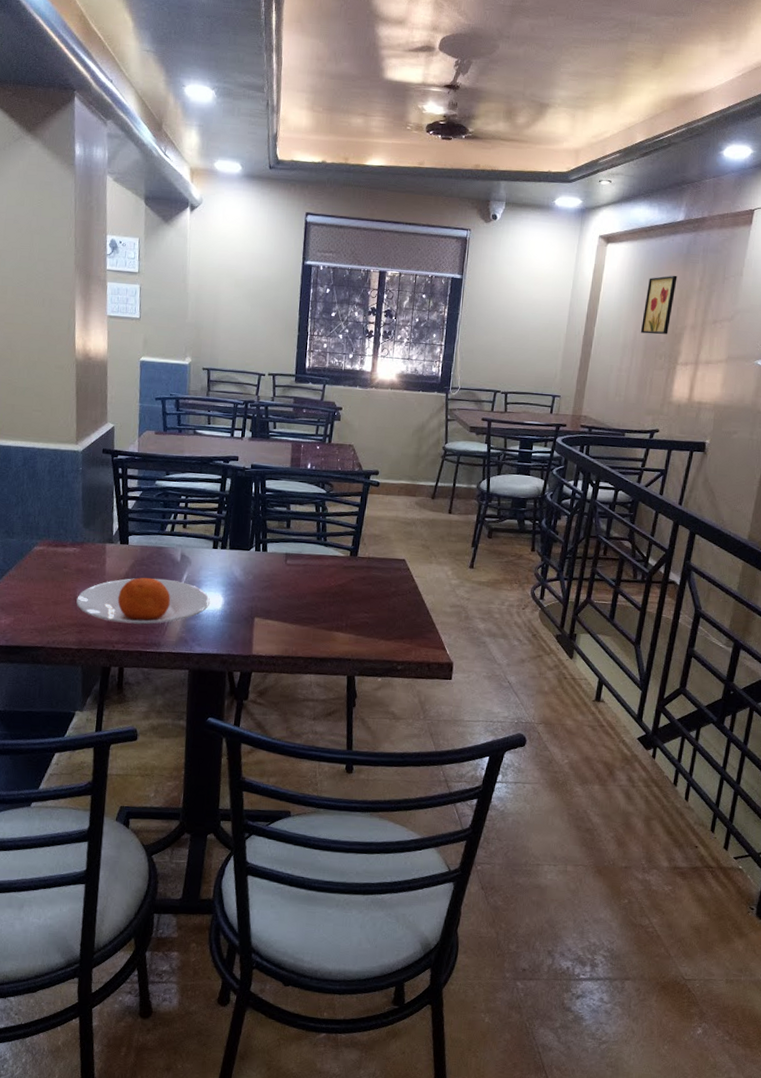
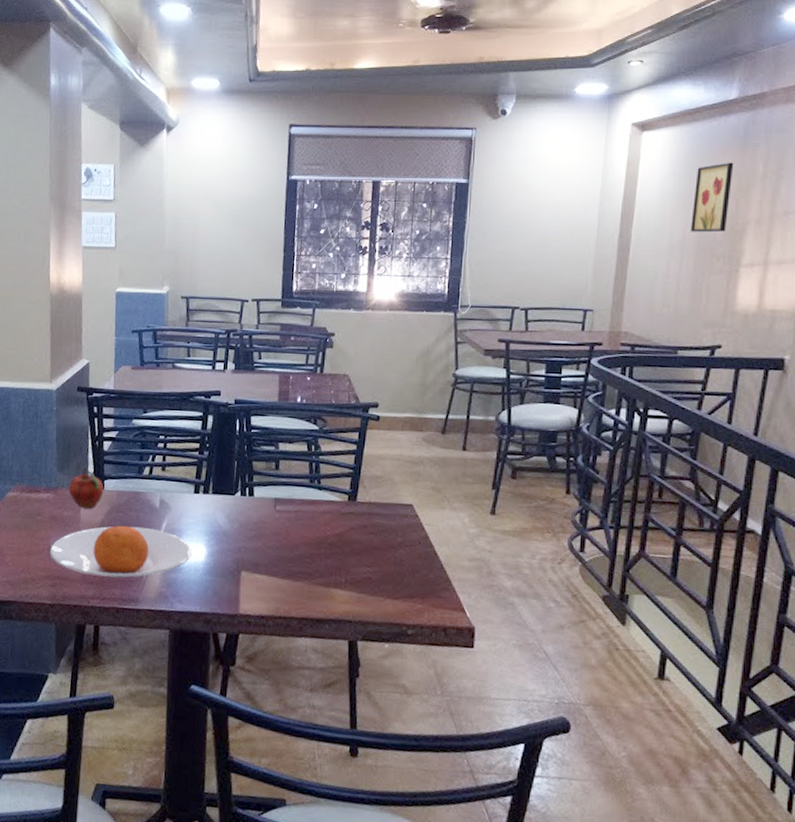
fruit: none [94,524,129,563] -> present [68,467,104,510]

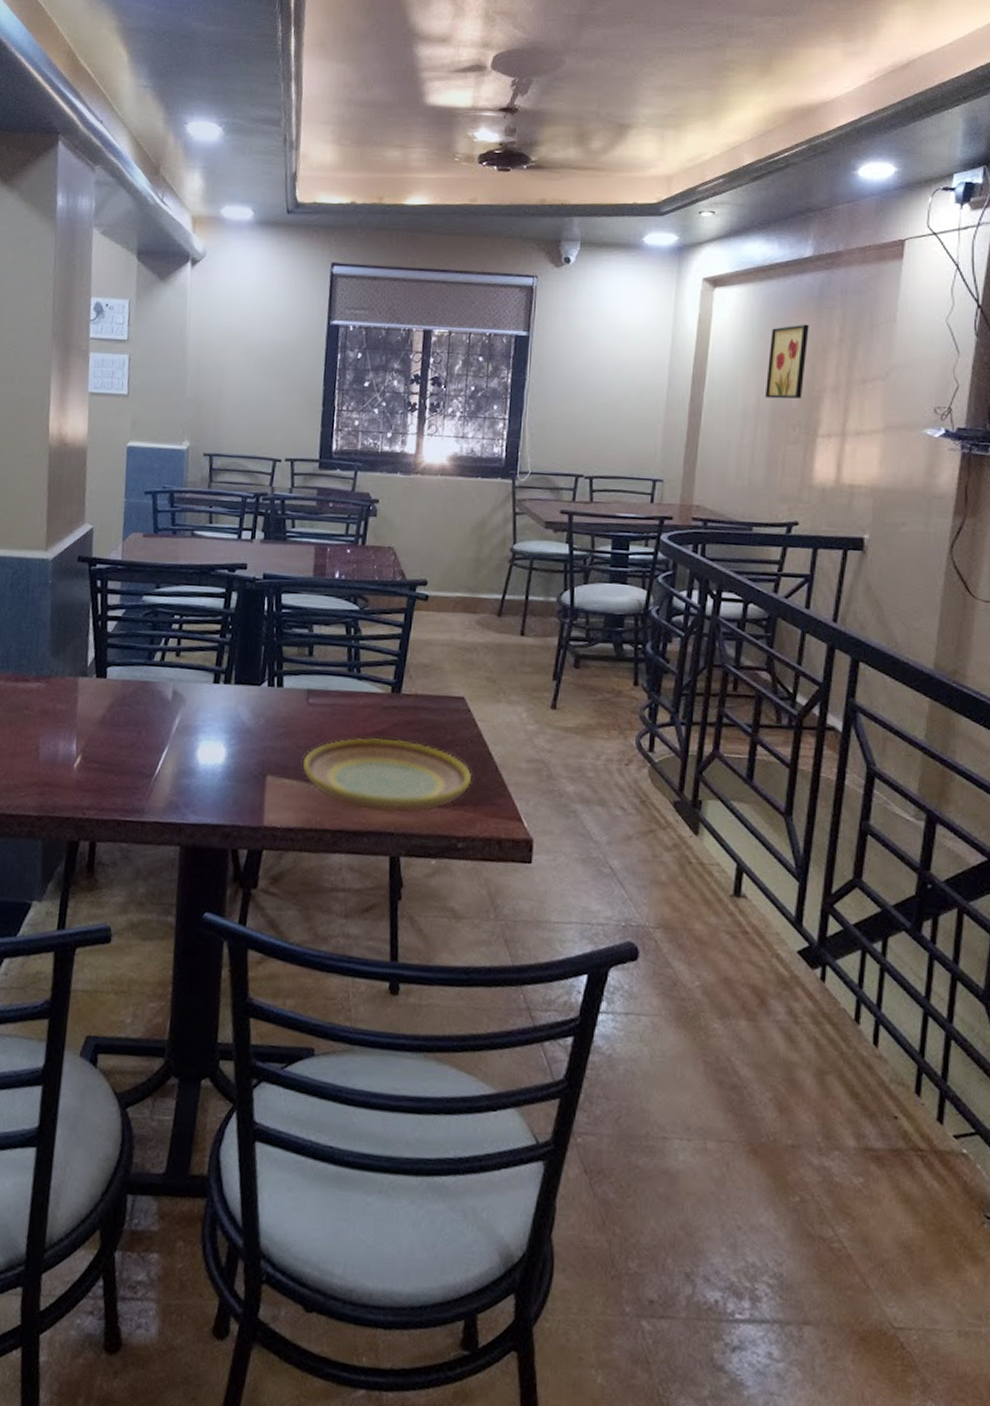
plate: present [50,525,192,578] -> none [38,721,209,785]
fruit: present [68,467,104,510] -> none [63,651,107,702]
plate: none [271,539,421,604] -> present [302,737,473,814]

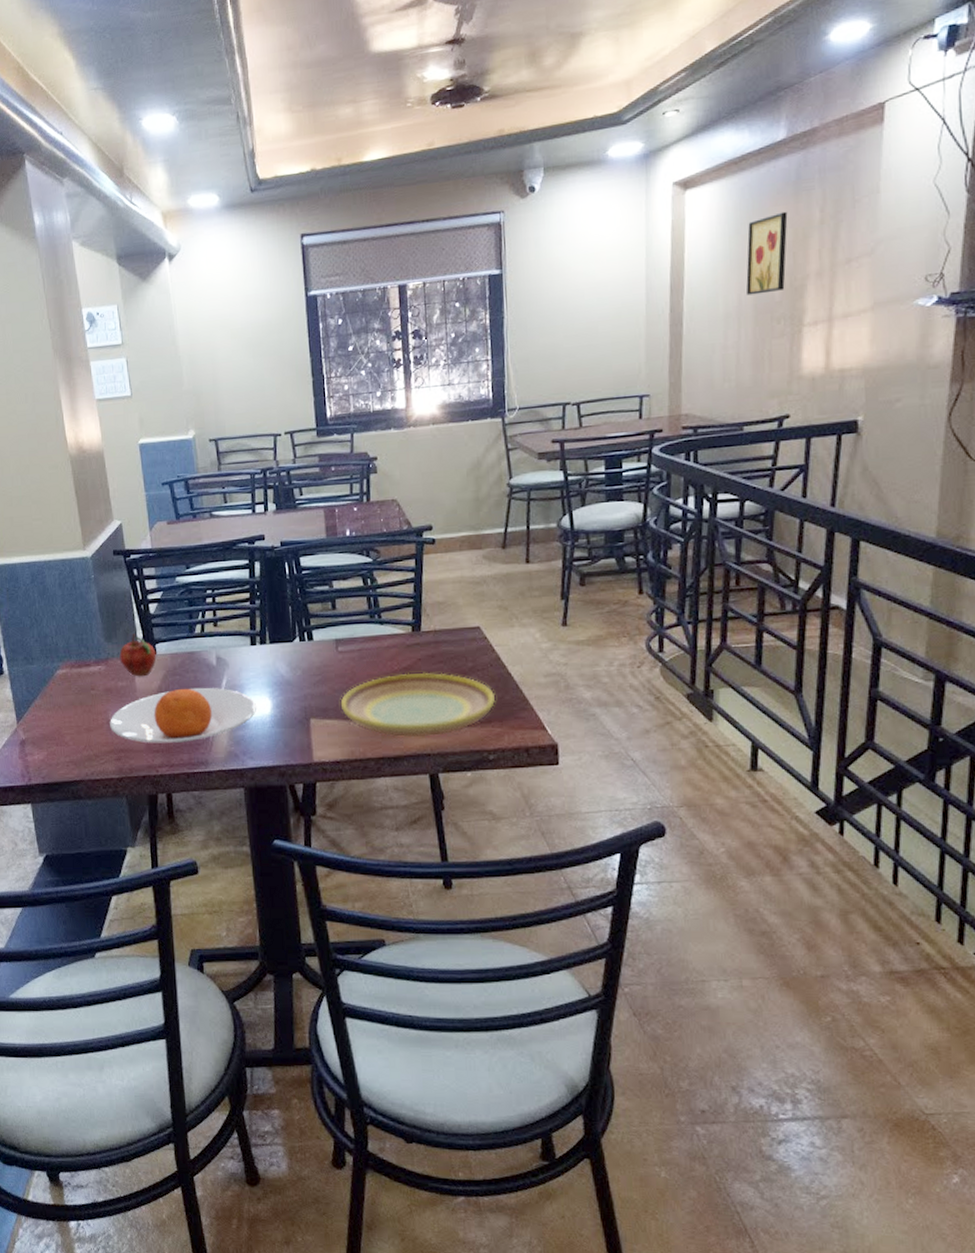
plate: none [38,721,209,785] -> present [110,687,256,743]
fruit: none [63,651,107,702] -> present [119,633,157,677]

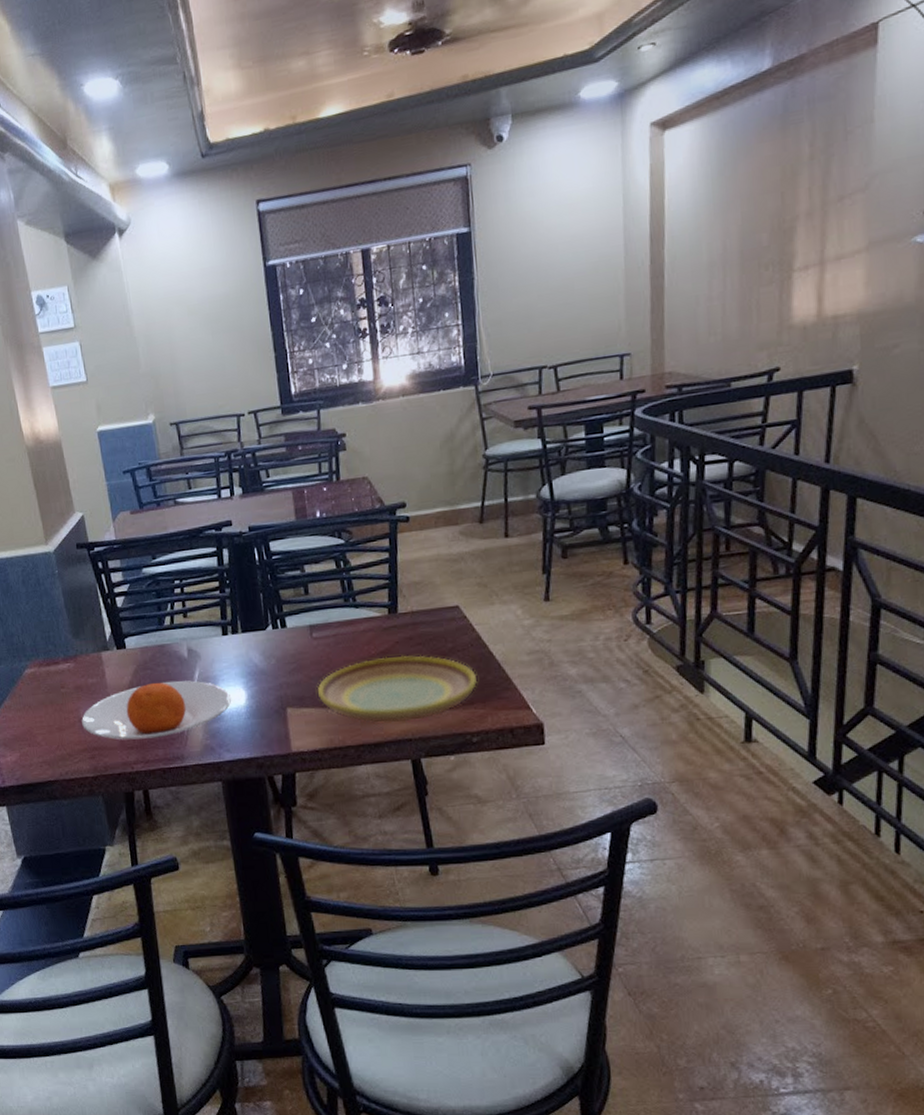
fruit: present [119,633,157,677] -> none [88,628,127,673]
wall art: present [745,211,788,296] -> none [731,148,775,242]

